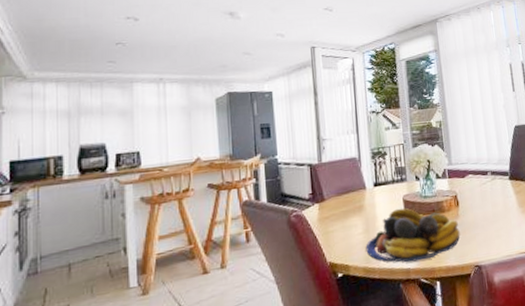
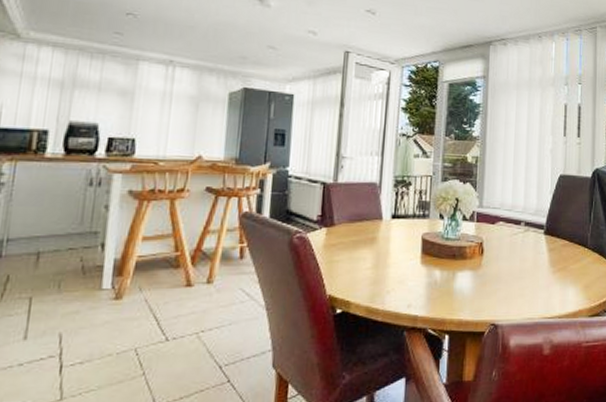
fruit bowl: present [366,207,460,263] -> none [372,247,480,309]

